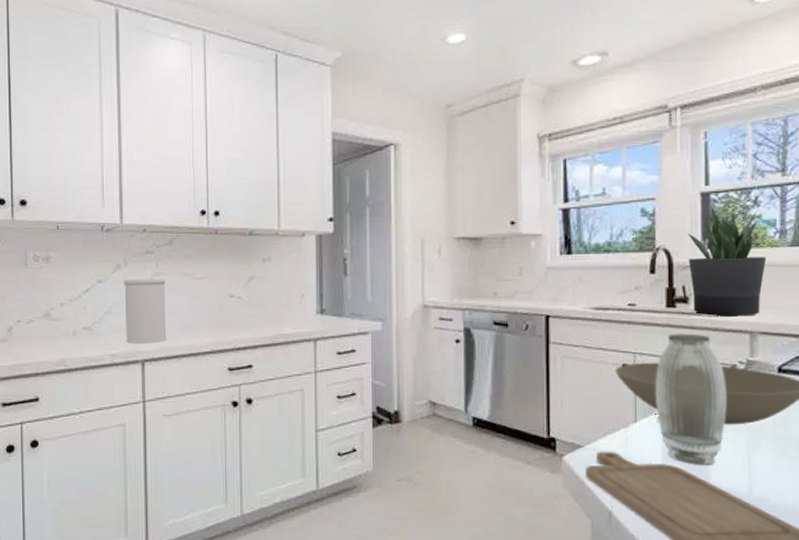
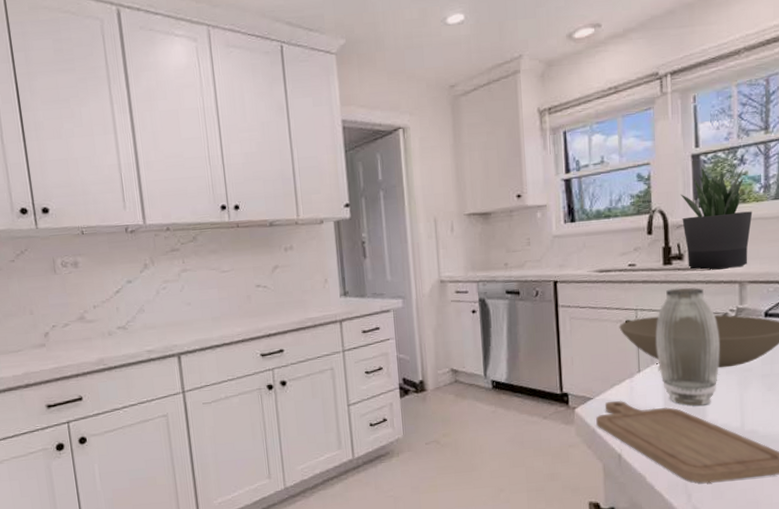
canister: present [124,279,166,344] -> none [152,275,199,339]

